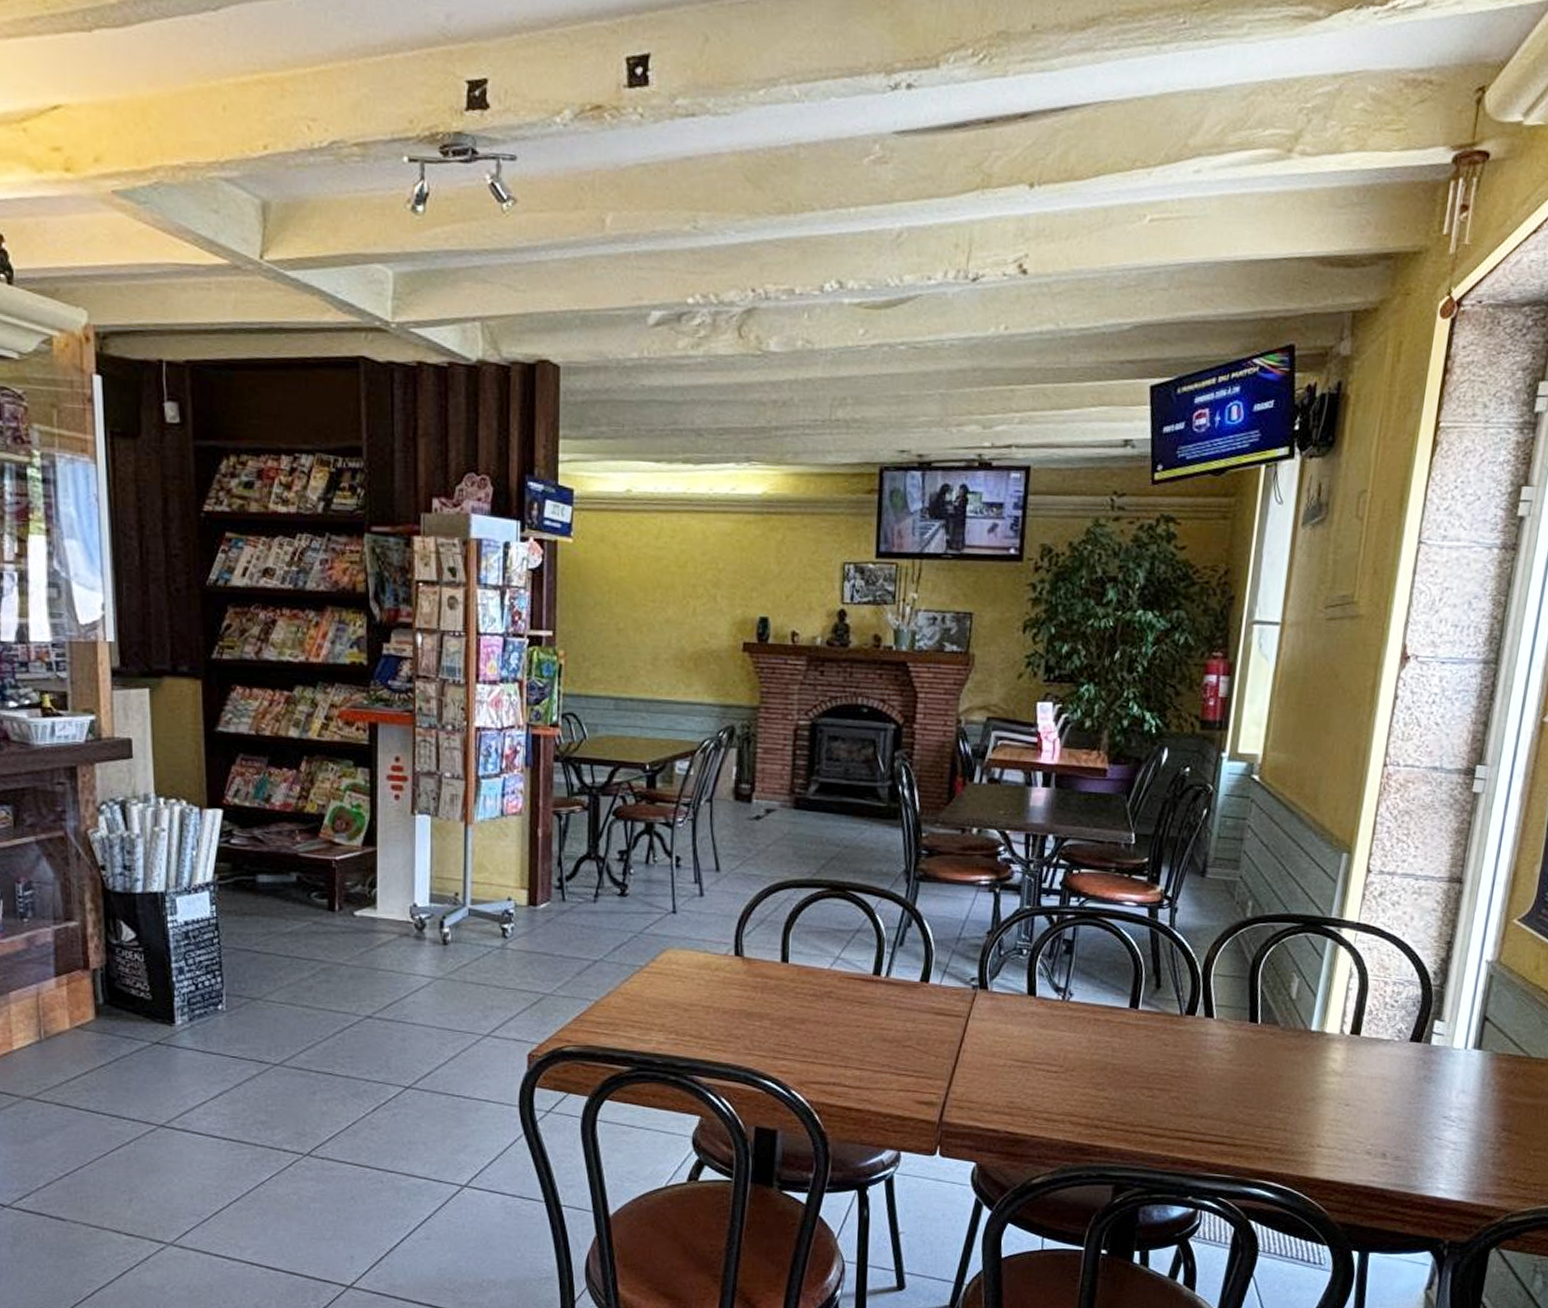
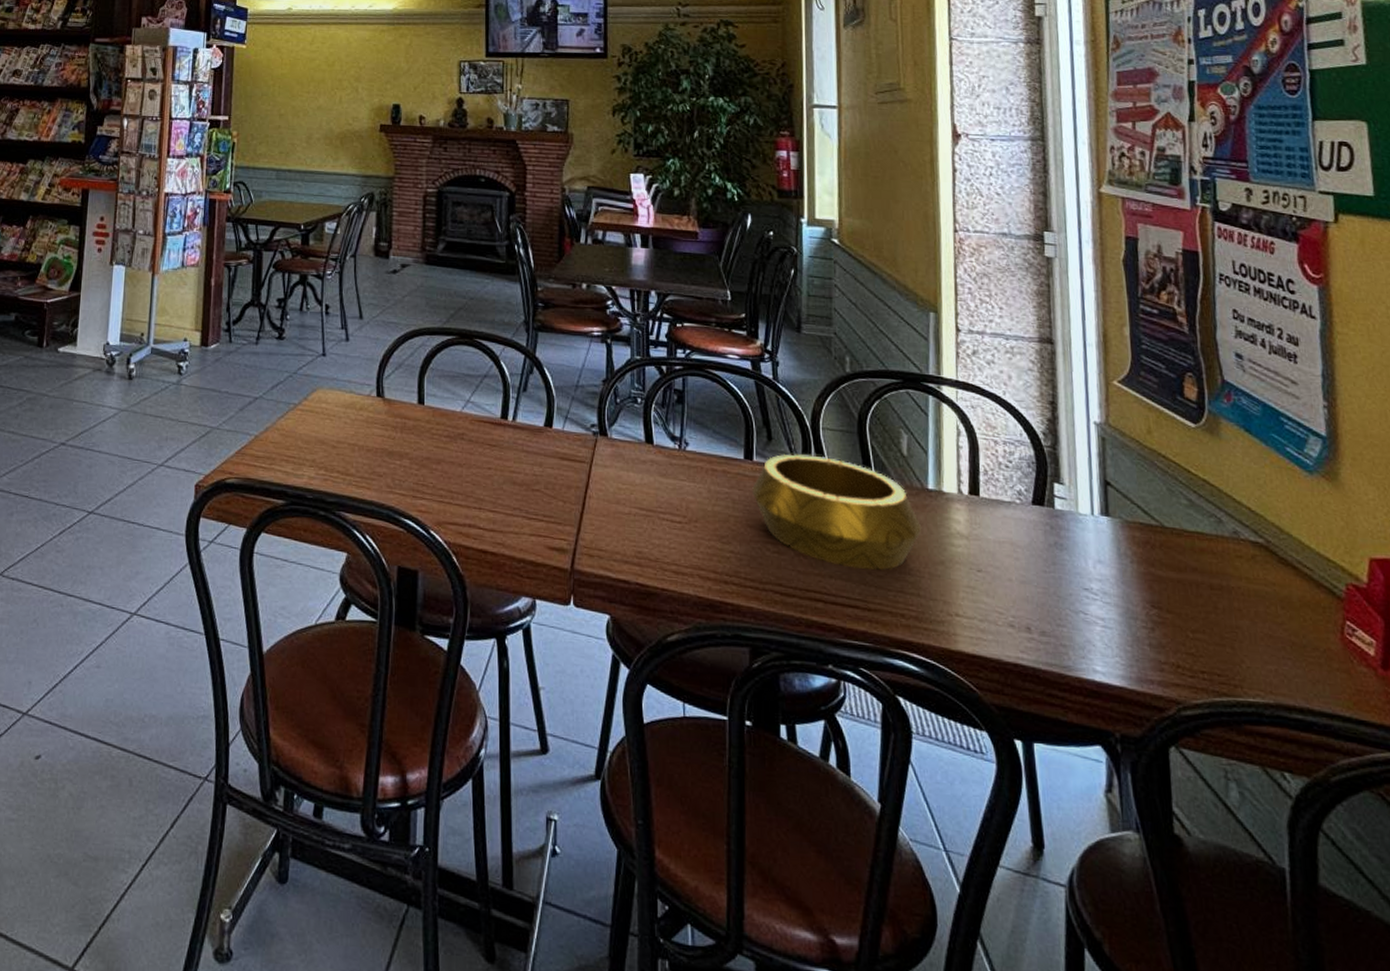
decorative bowl: none [1133,1001,1299,1109] -> present [752,454,922,571]

